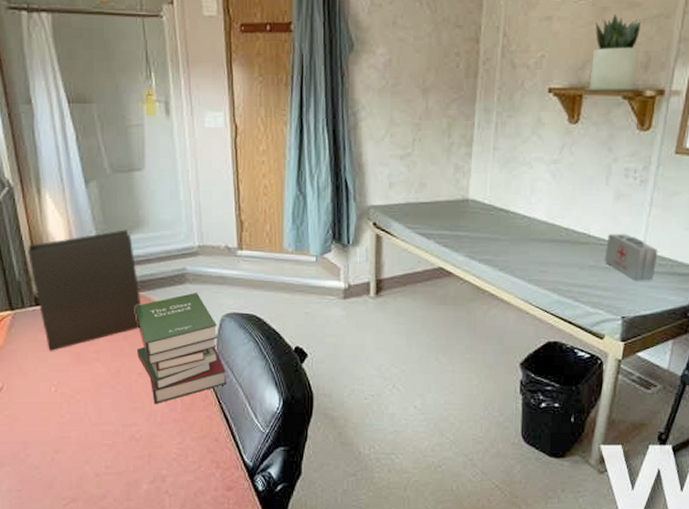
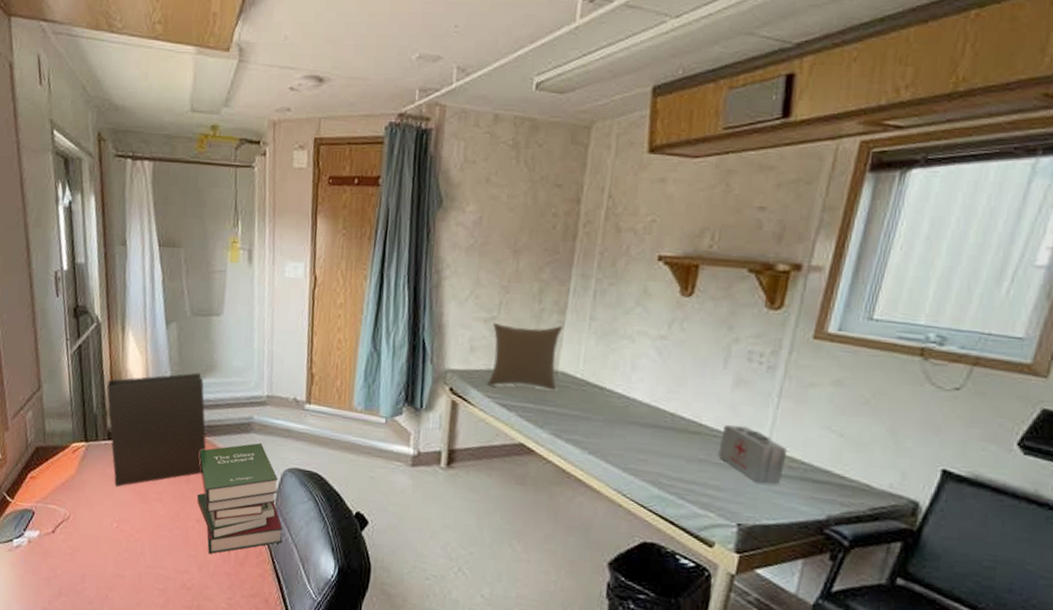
pillow: none [406,158,471,218] -> present [486,322,563,391]
planter: present [584,14,642,93] -> none [701,177,776,266]

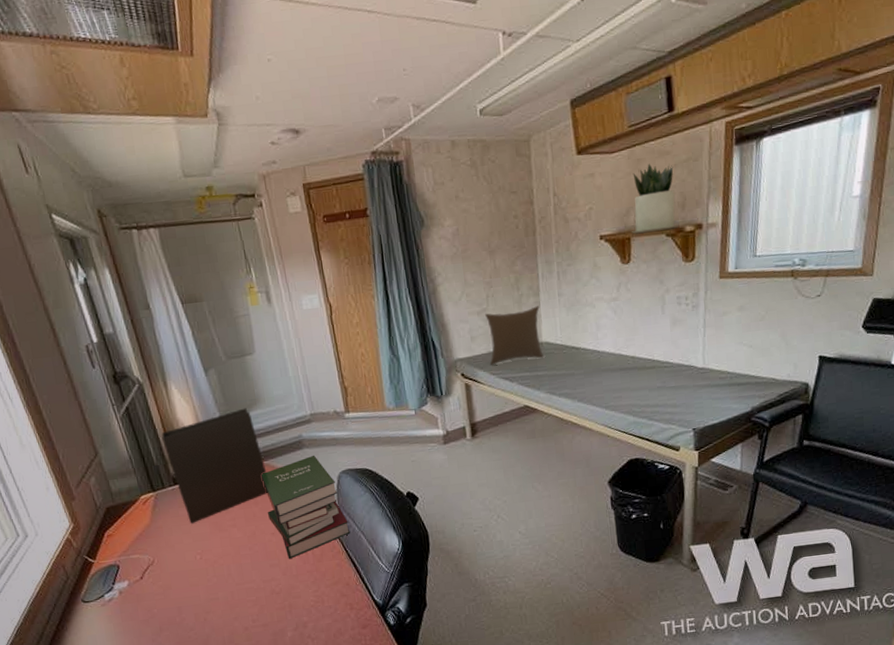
planter: none [701,177,776,266] -> present [631,163,679,235]
first-aid kit: present [718,424,788,485] -> none [670,354,717,395]

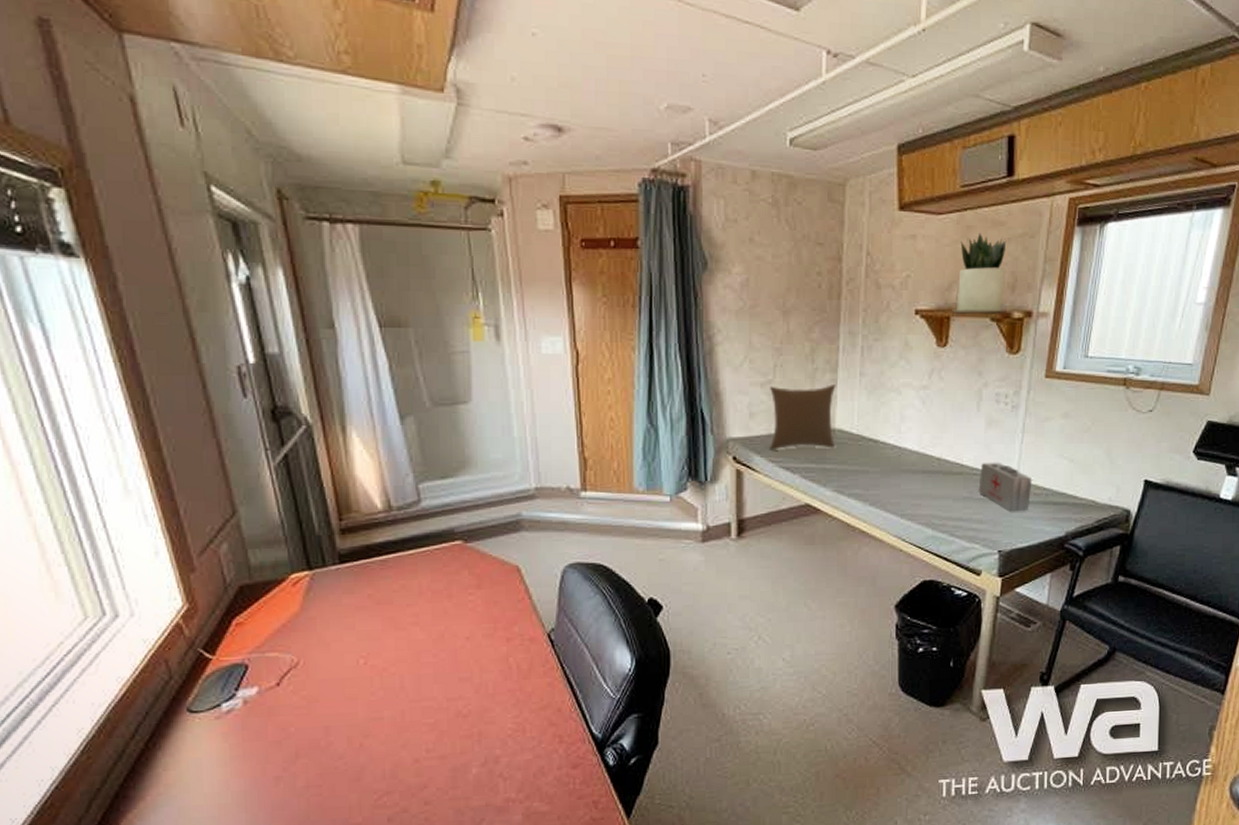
binder: present [161,408,268,524] -> none [330,471,469,616]
books: present [260,455,351,560] -> none [460,540,571,673]
first-aid kit: none [670,354,717,395] -> present [978,462,1032,512]

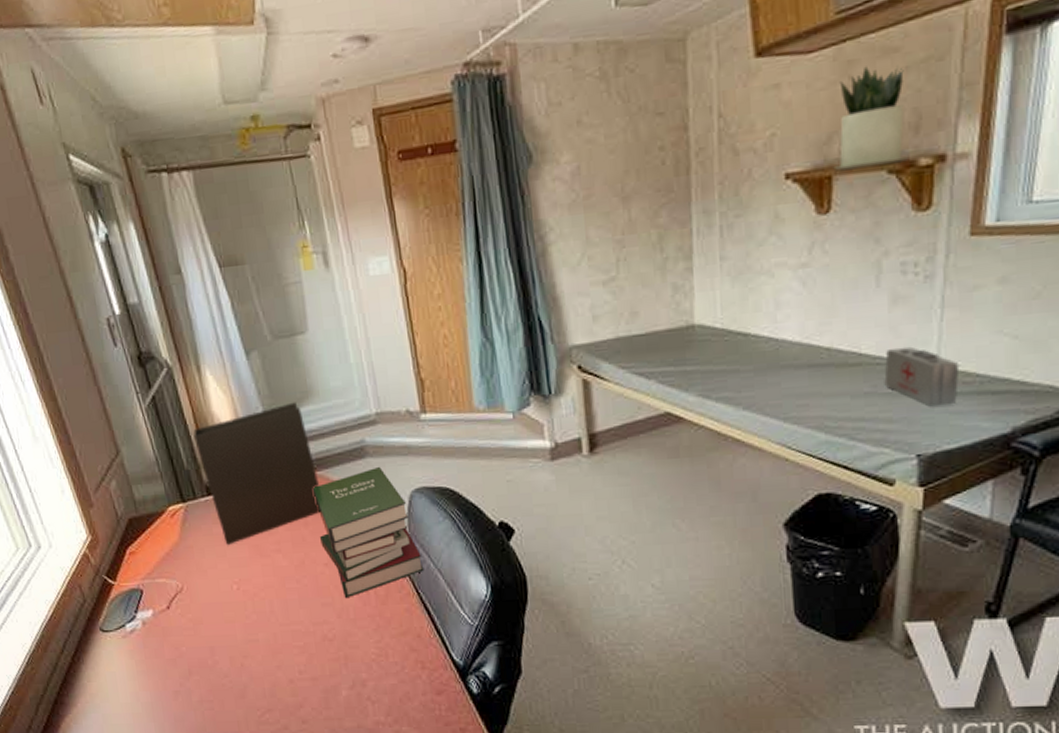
binder: none [330,471,469,616] -> present [193,402,320,545]
books: none [460,540,571,673] -> present [312,466,424,599]
pillow: present [769,384,836,450] -> none [614,274,695,356]

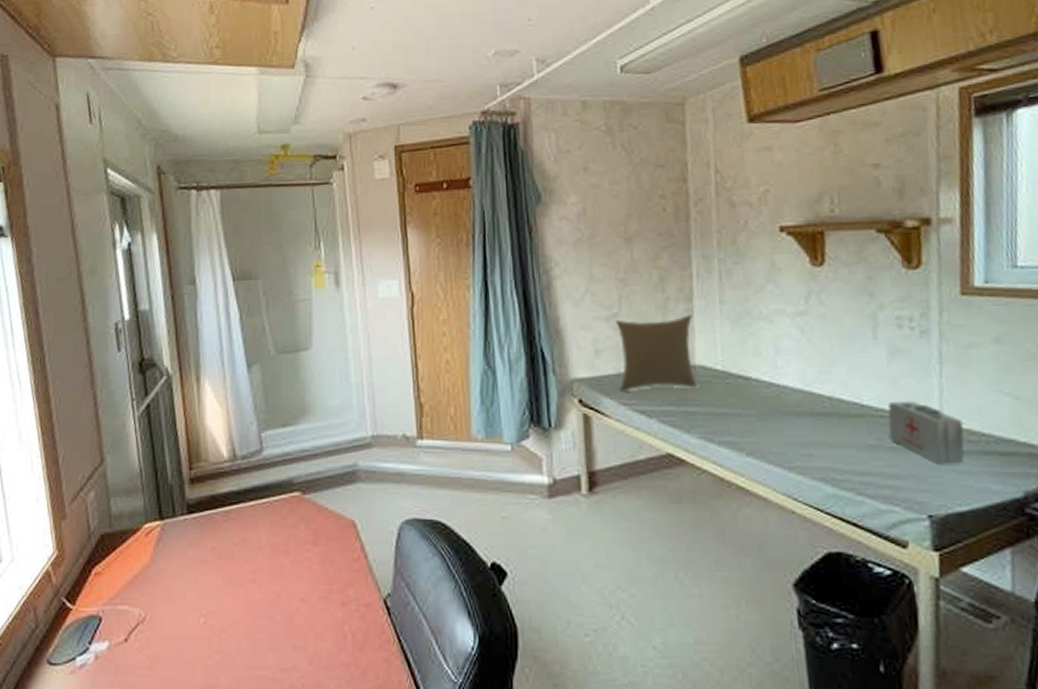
binder: present [193,402,320,545] -> none [183,419,306,571]
books: present [312,466,424,599] -> none [298,493,408,642]
pillow: none [614,274,695,356] -> present [616,315,697,392]
planter: present [833,65,910,172] -> none [824,136,896,228]

